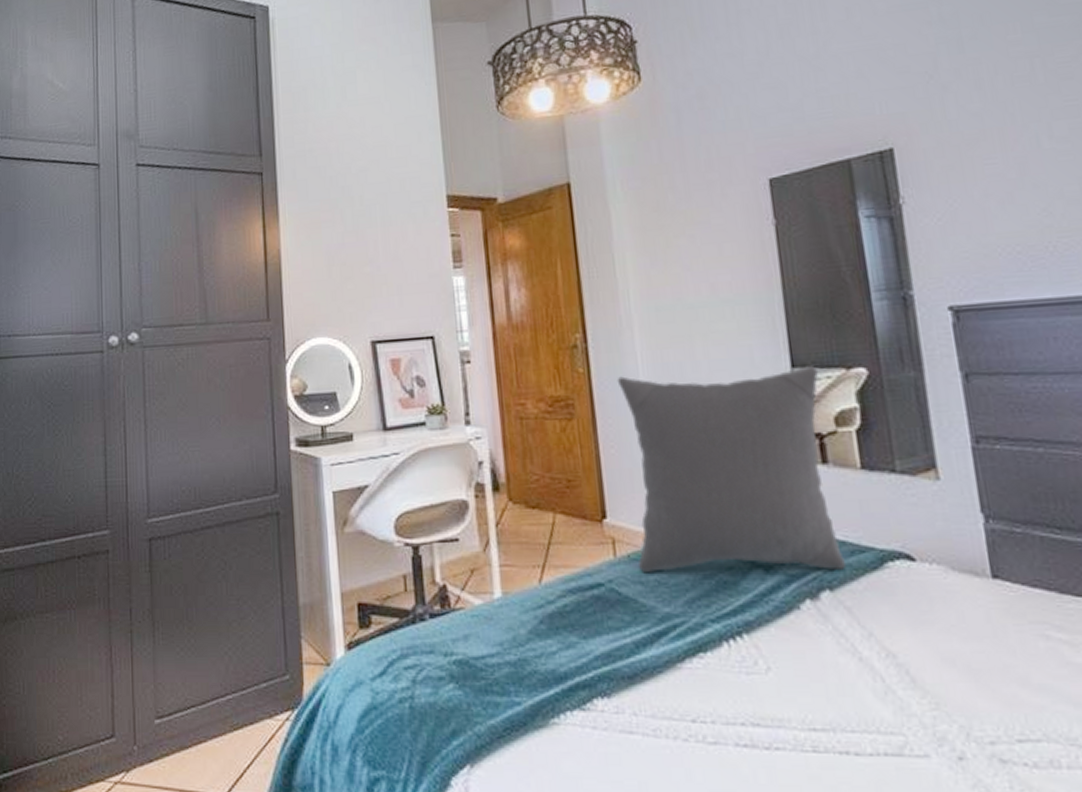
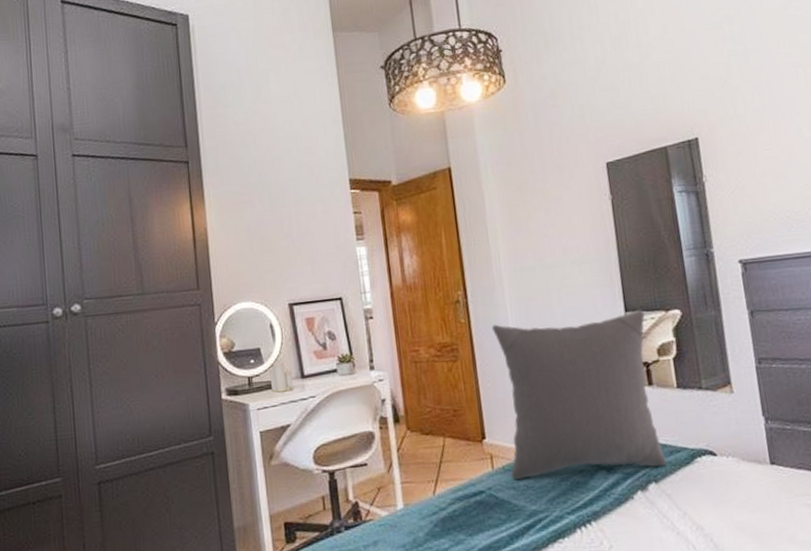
candle: none [345,408,373,446] -> present [269,360,293,393]

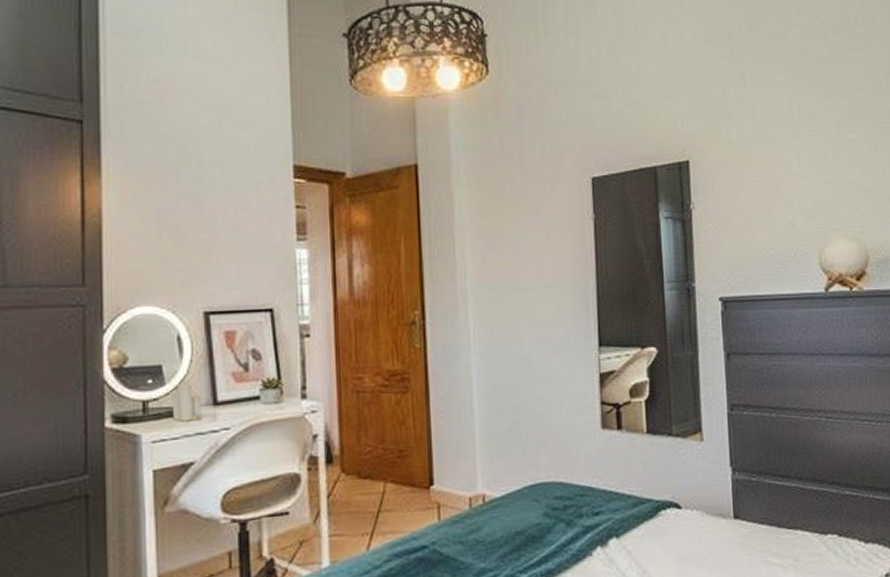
pillow: present [491,310,668,479] -> none [450,345,631,533]

